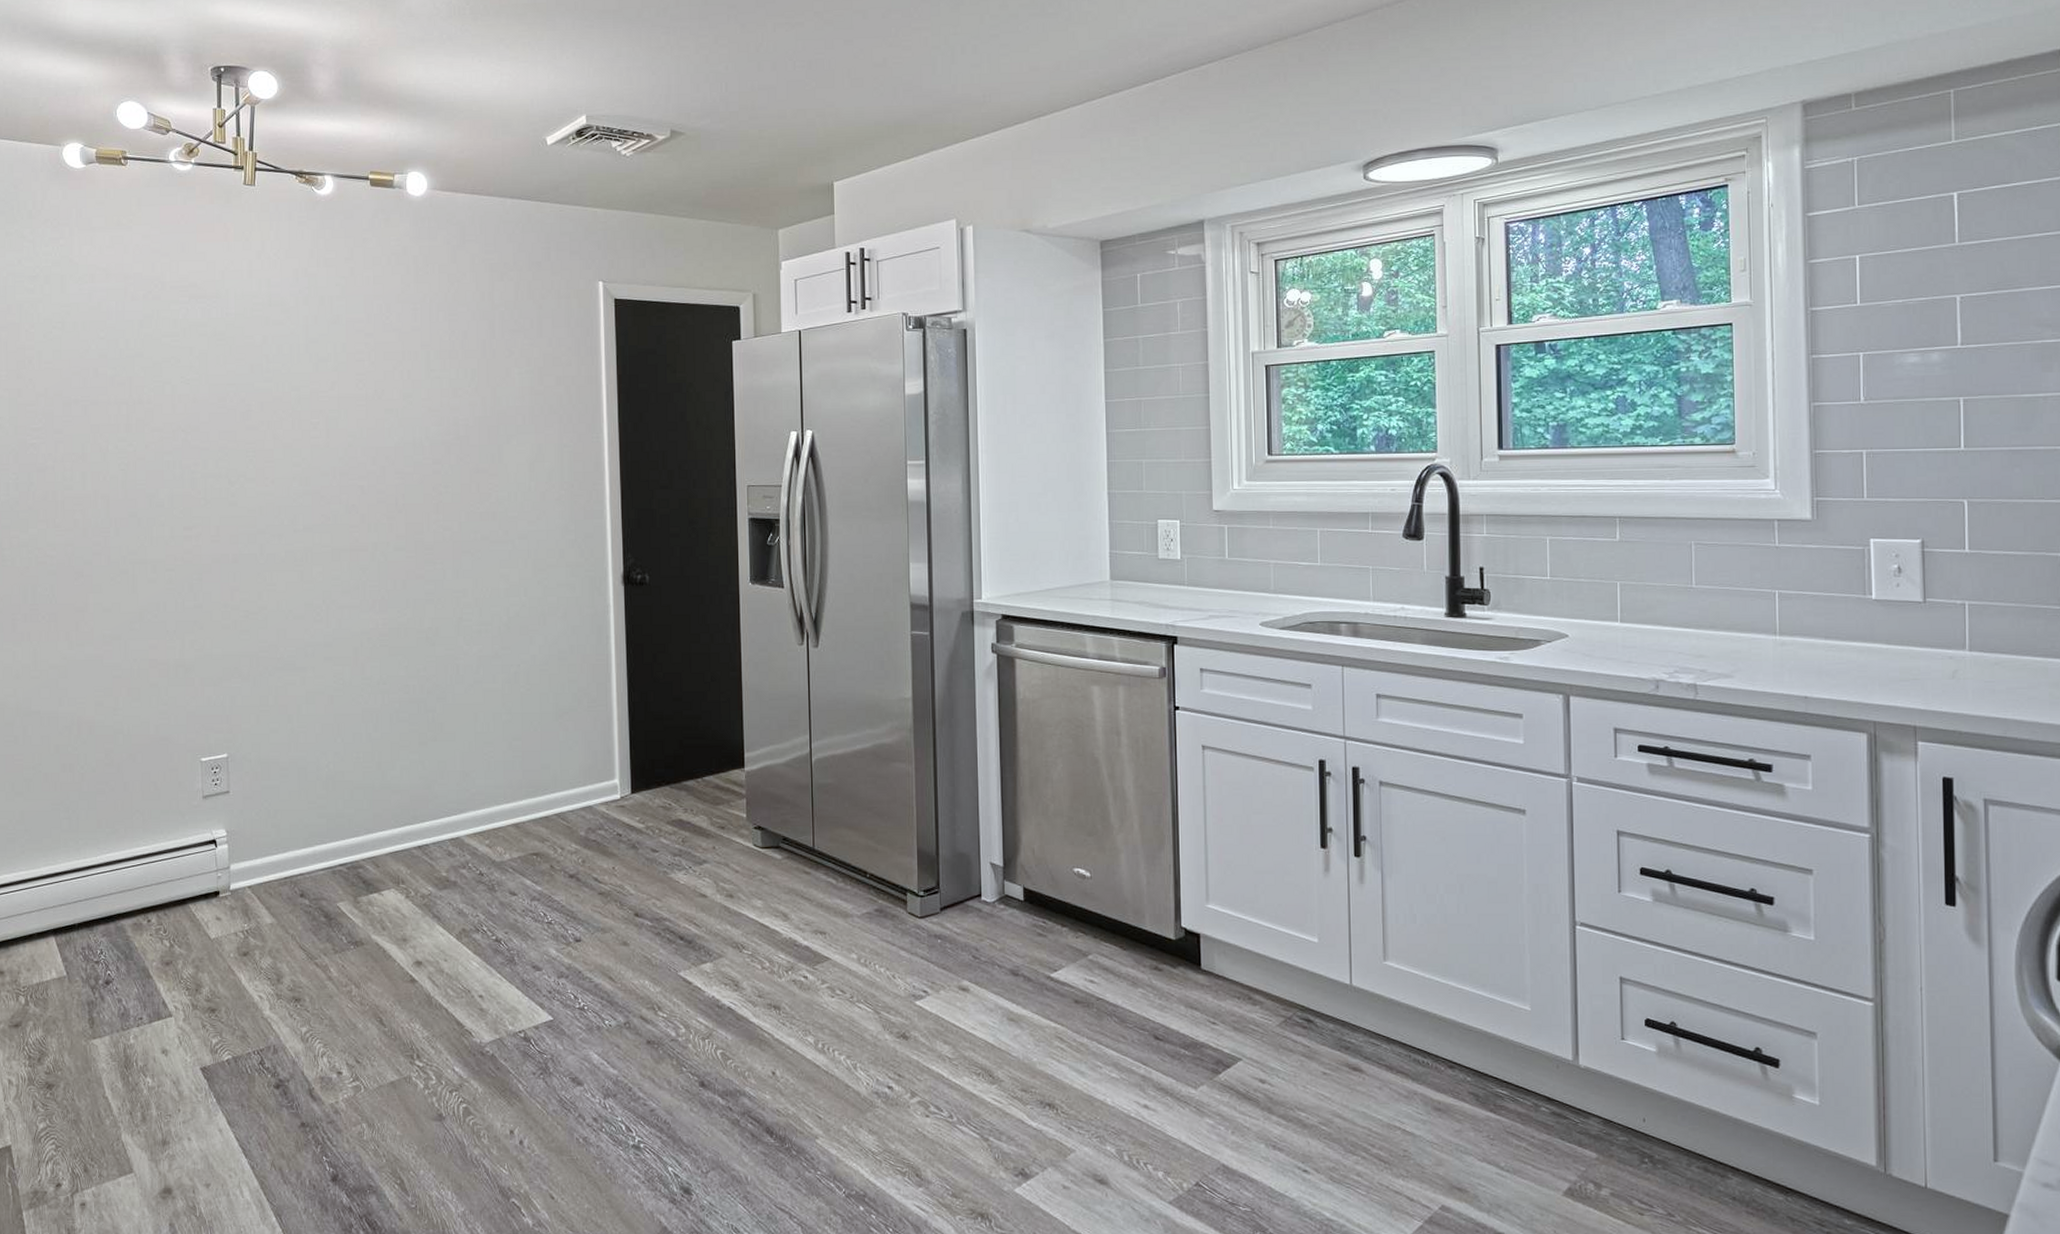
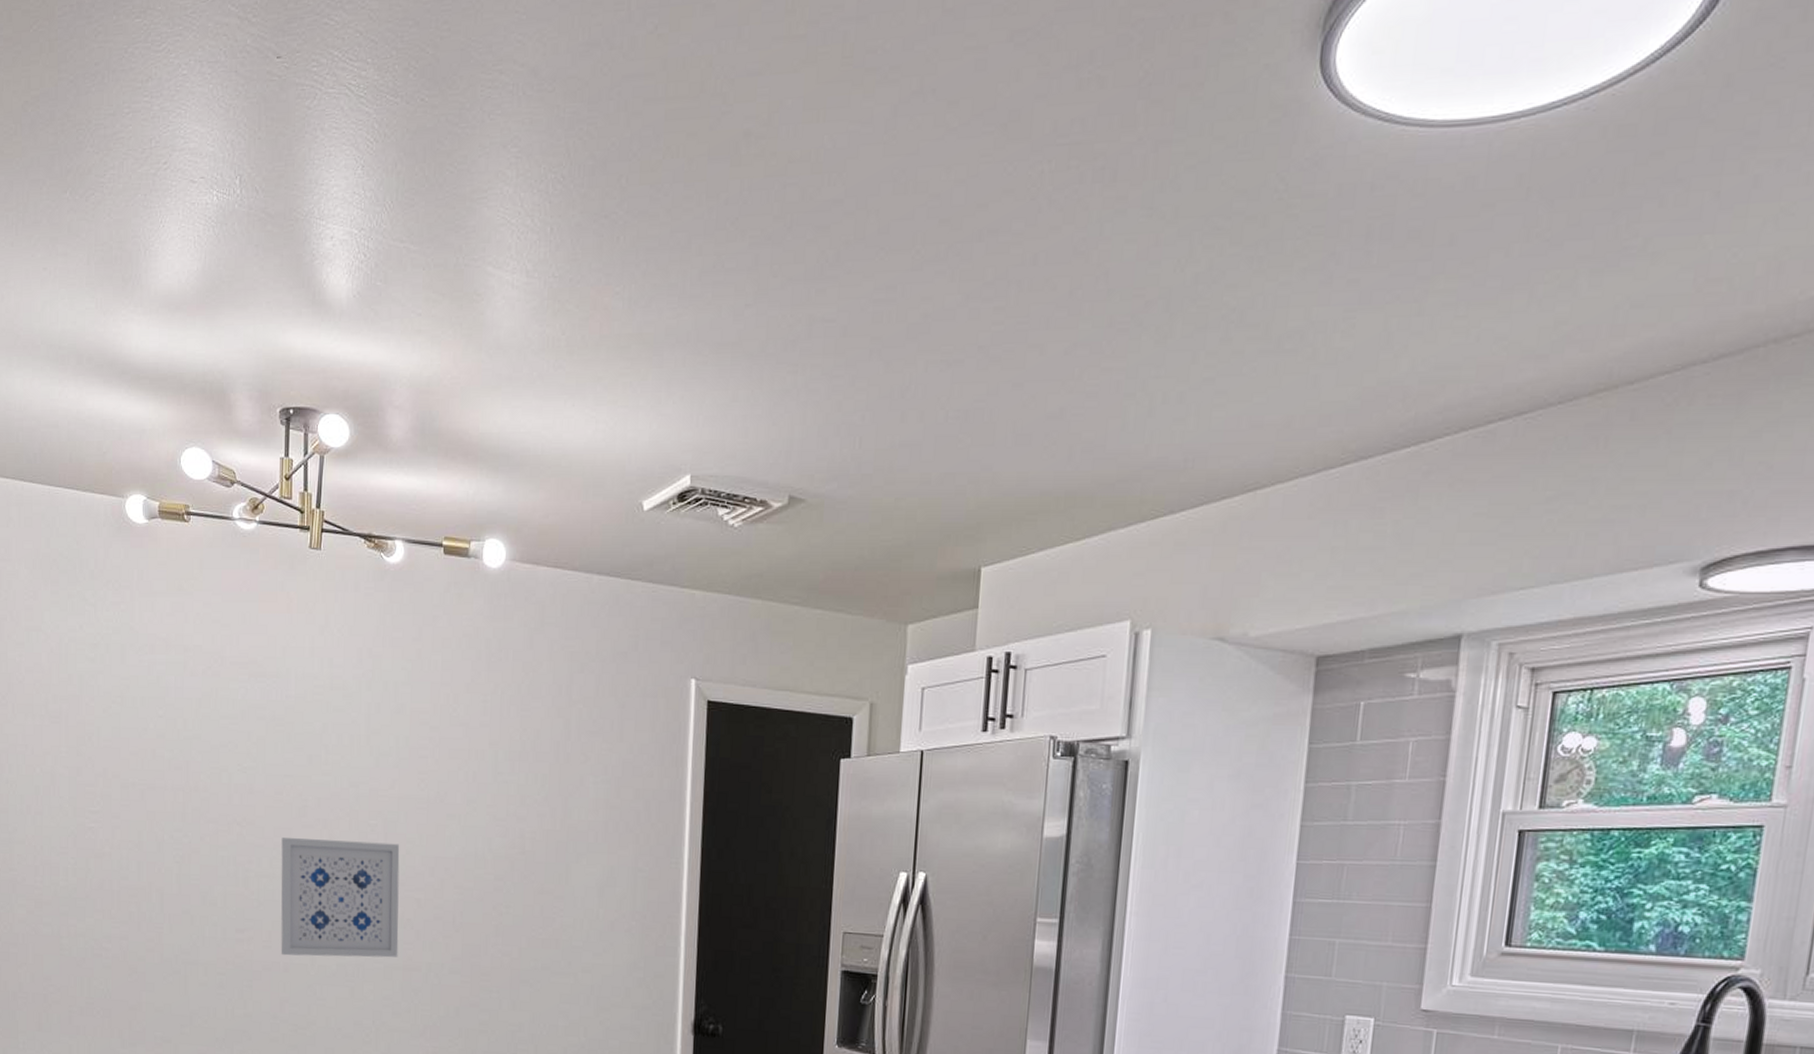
wall art: none [226,438,345,548] -> present [281,838,400,958]

